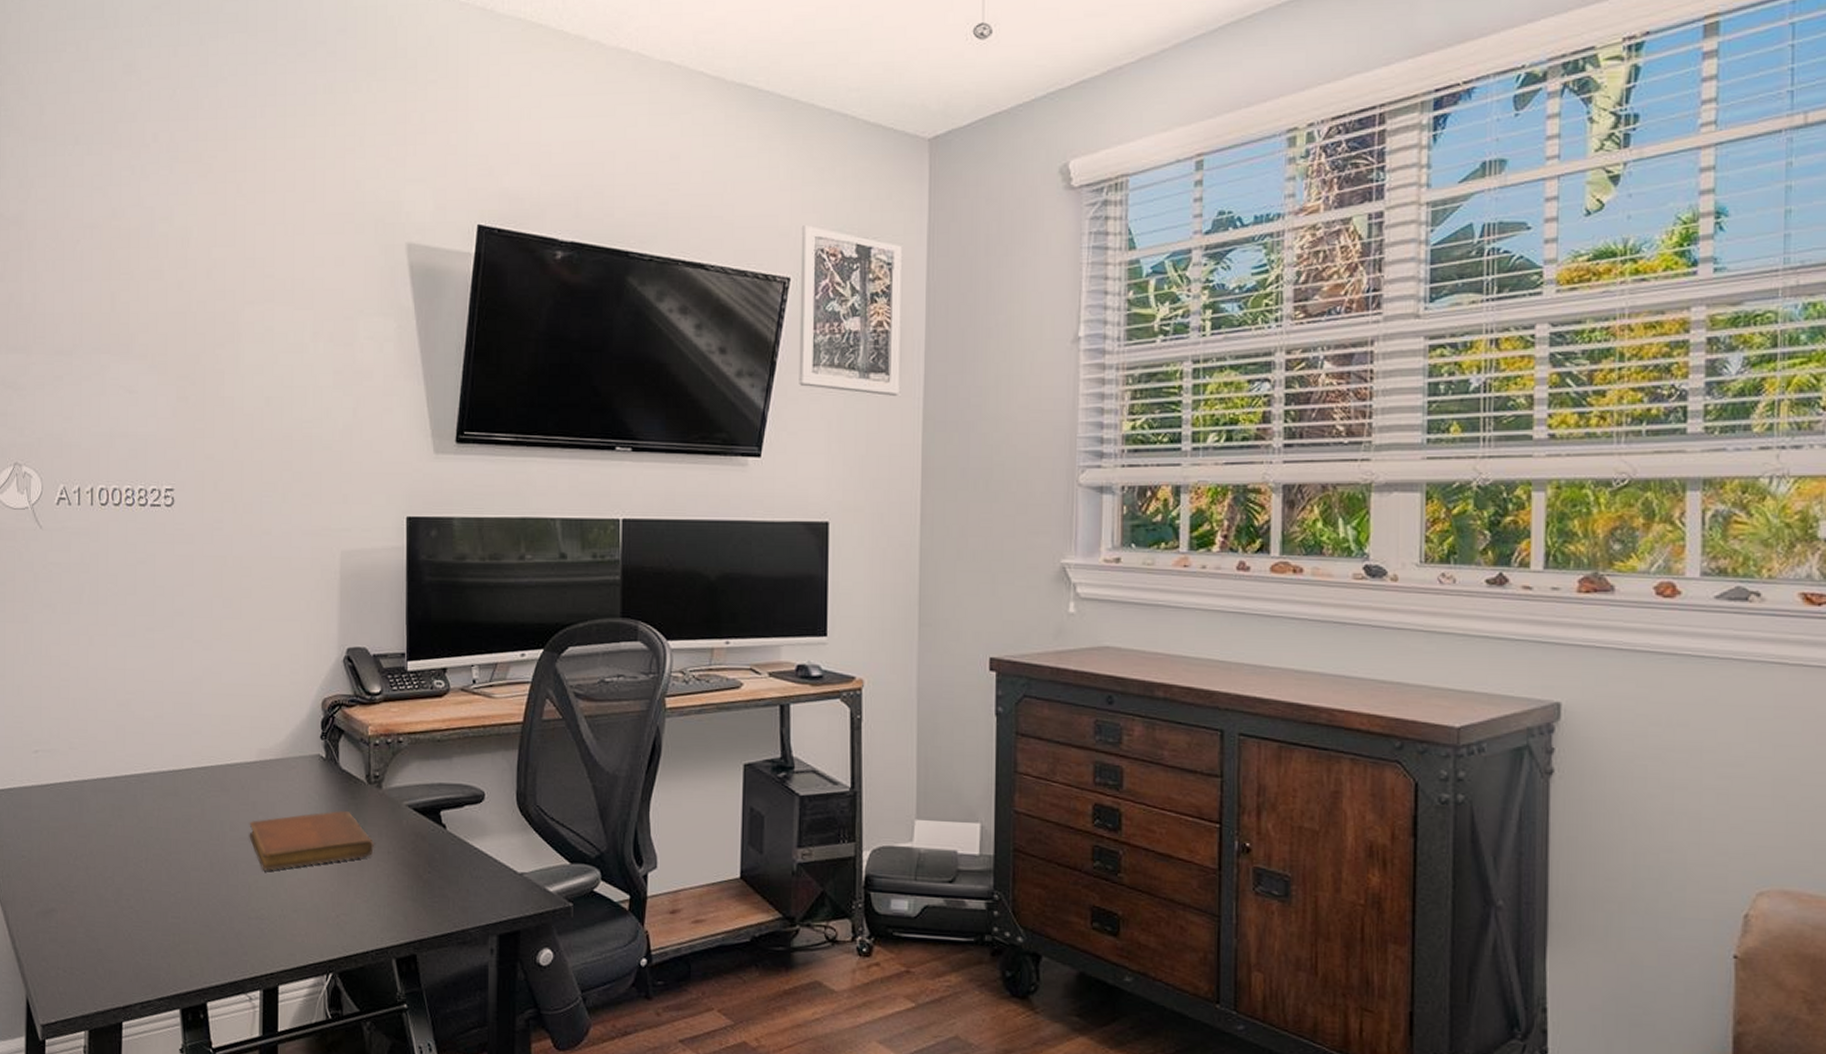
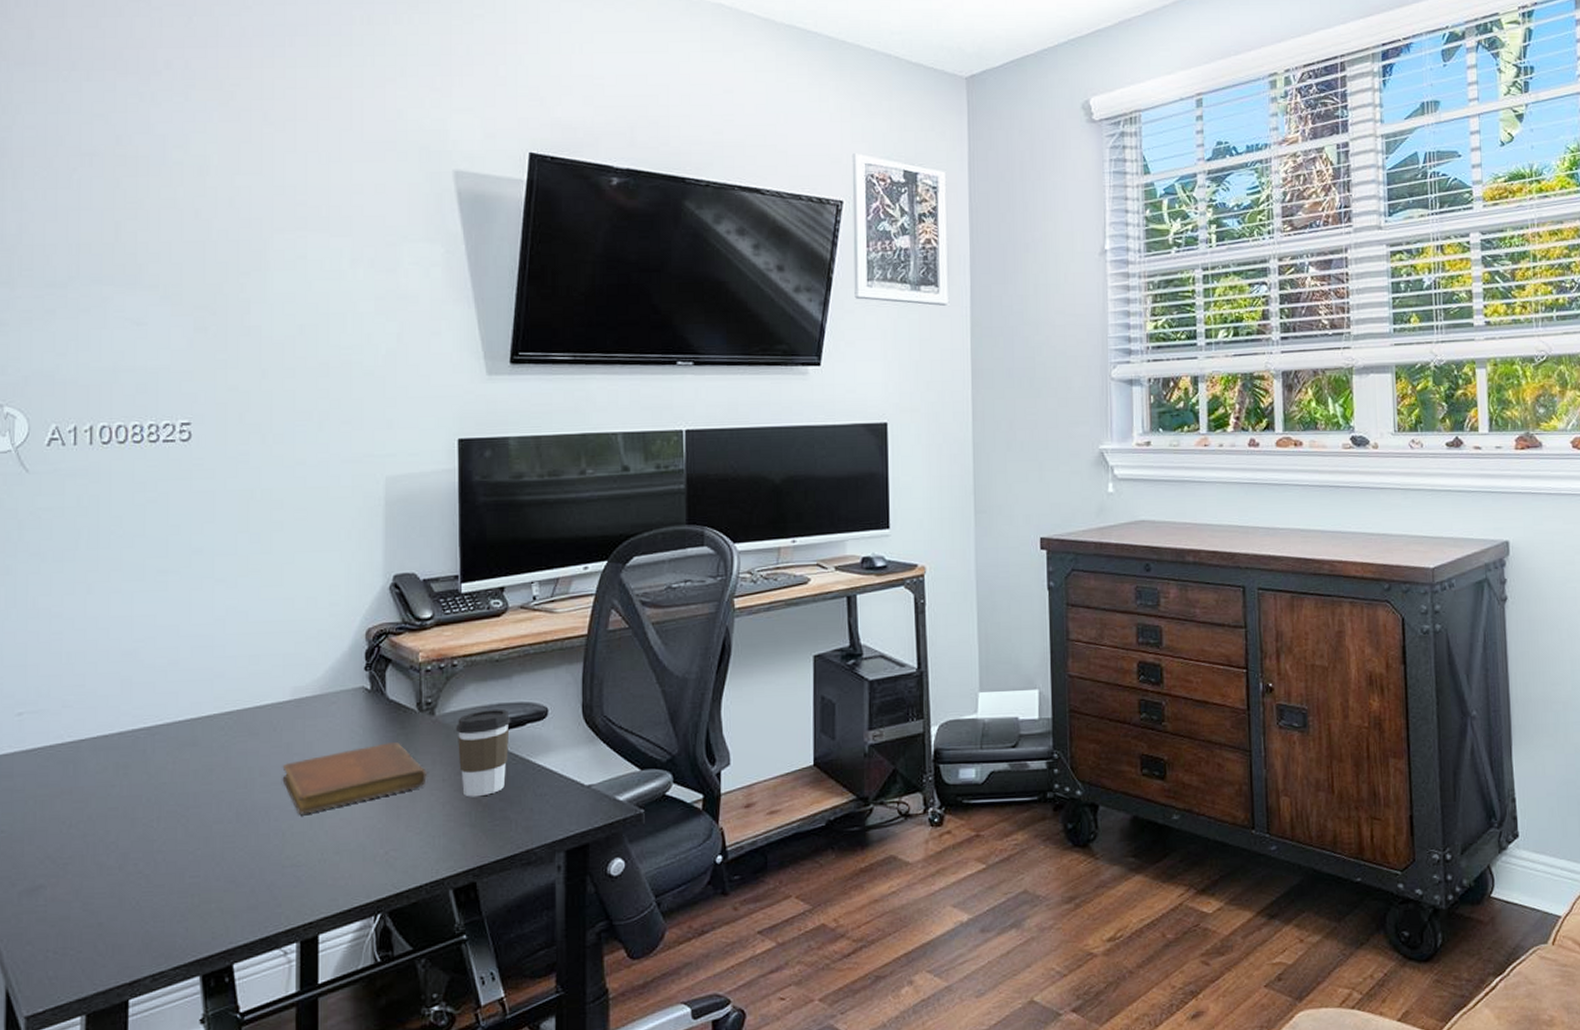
coffee cup: none [401,788,451,873] -> present [456,708,511,797]

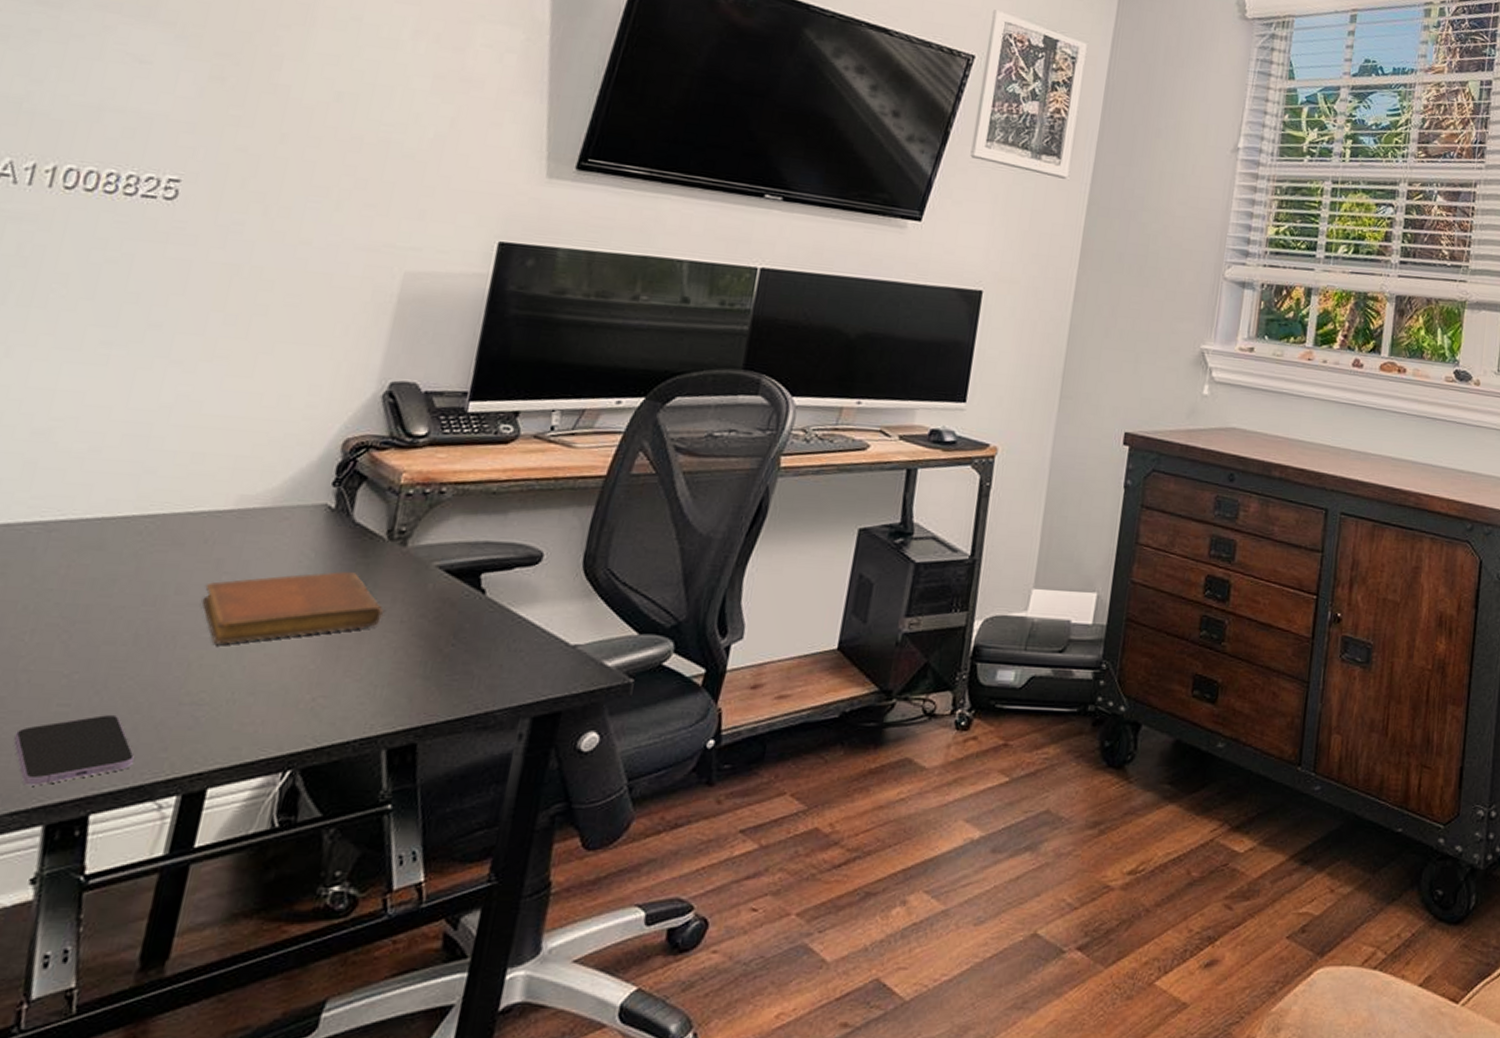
smartphone: none [163,881,257,945] -> present [13,715,135,786]
coffee cup: present [456,708,511,797] -> none [422,546,498,645]

